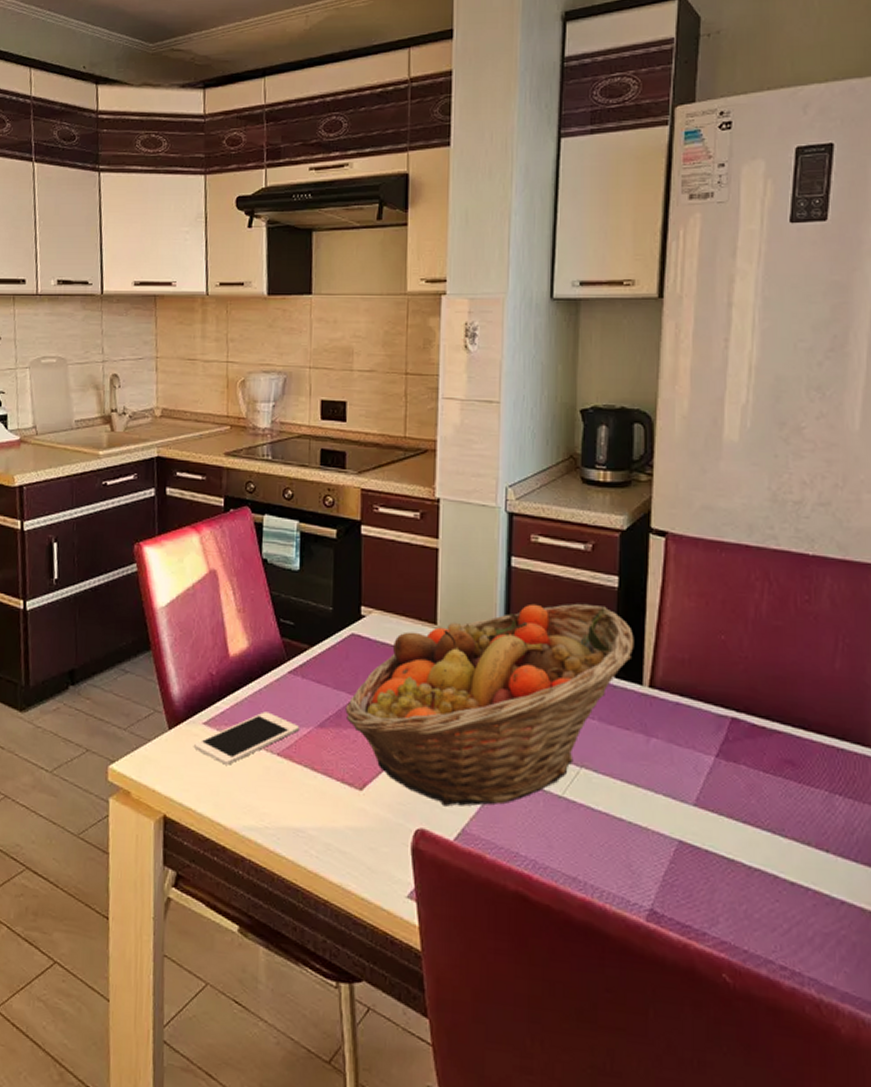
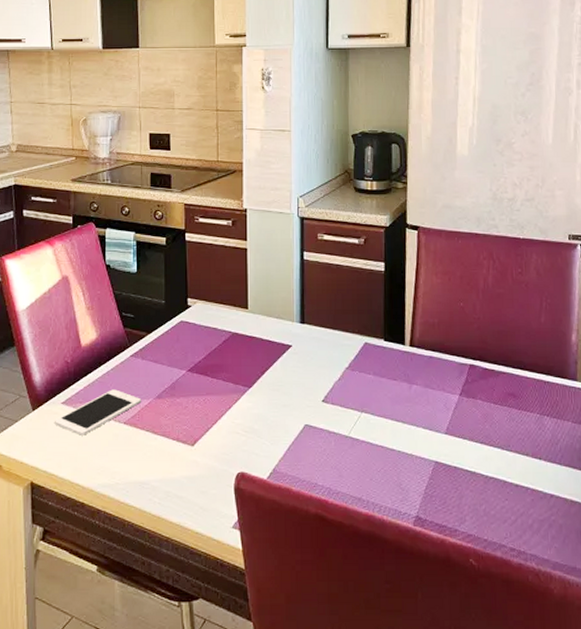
fruit basket: present [345,603,634,807] -> none [178,285,398,452]

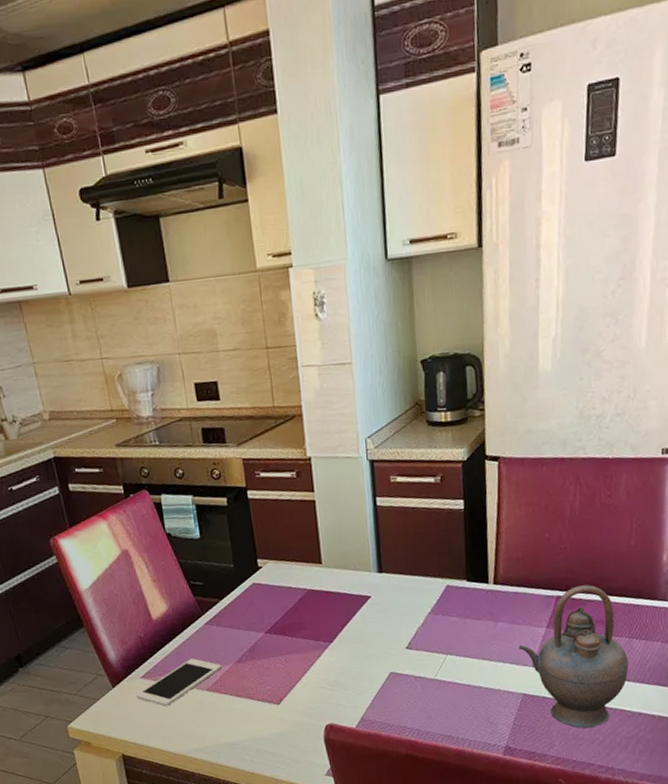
teapot: none [432,357,540,506] -> present [518,585,629,729]

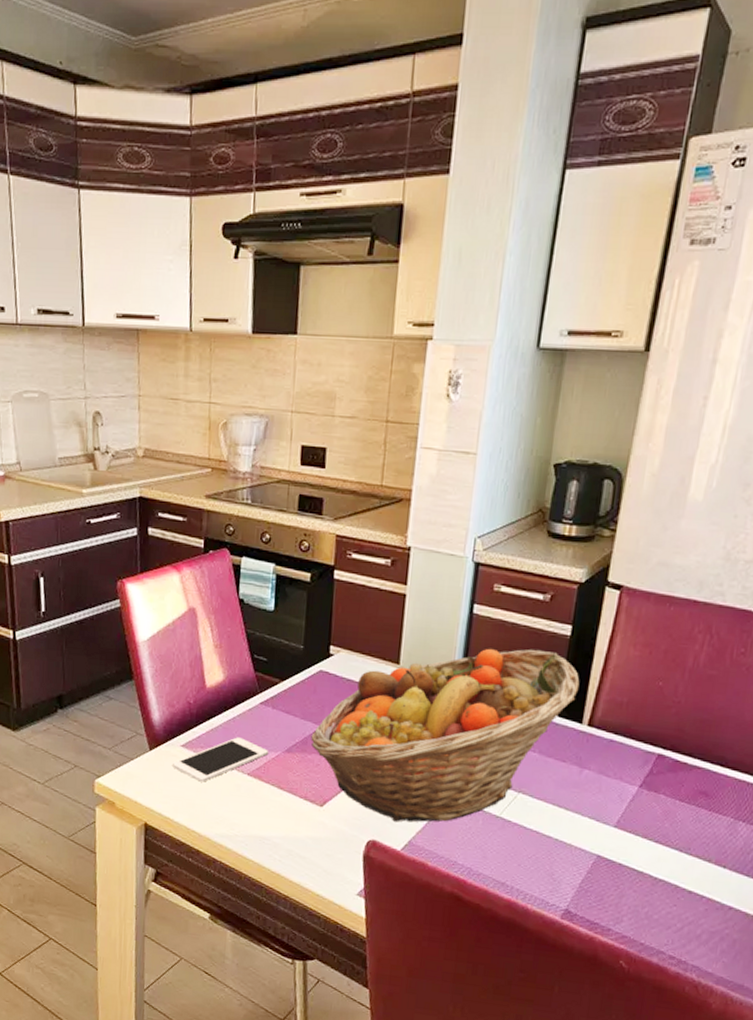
fruit basket: none [256,526,480,704] -> present [311,648,580,822]
teapot: present [518,585,629,729] -> none [602,747,729,912]

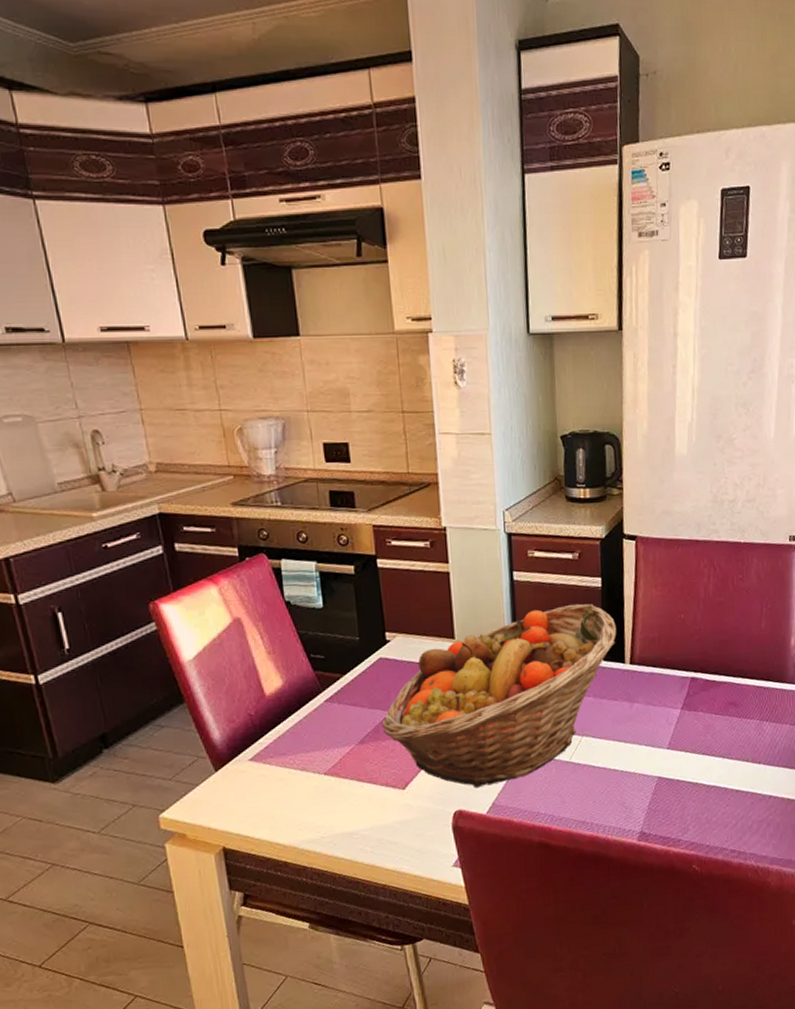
cell phone: present [173,737,269,782] -> none [243,739,343,793]

